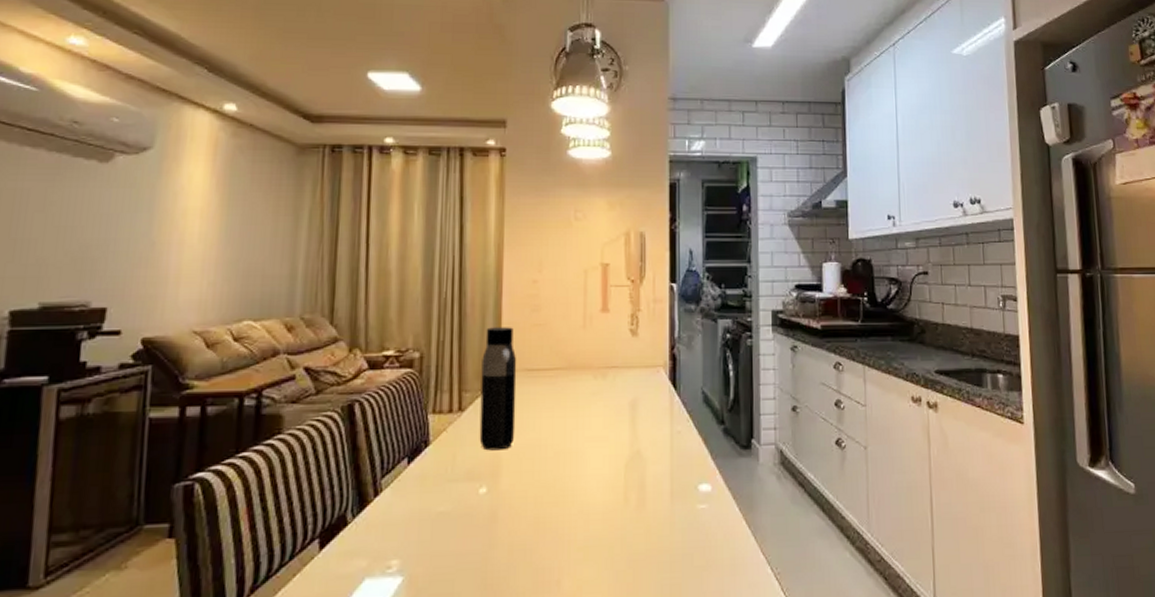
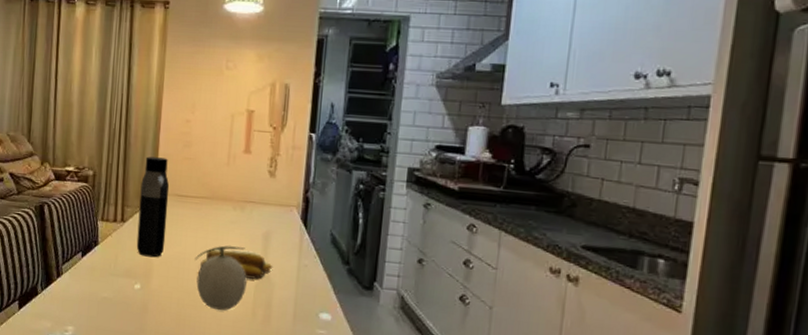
fruit: none [552,422,615,503] -> present [195,245,247,311]
banana: none [558,424,644,458] -> present [199,248,273,279]

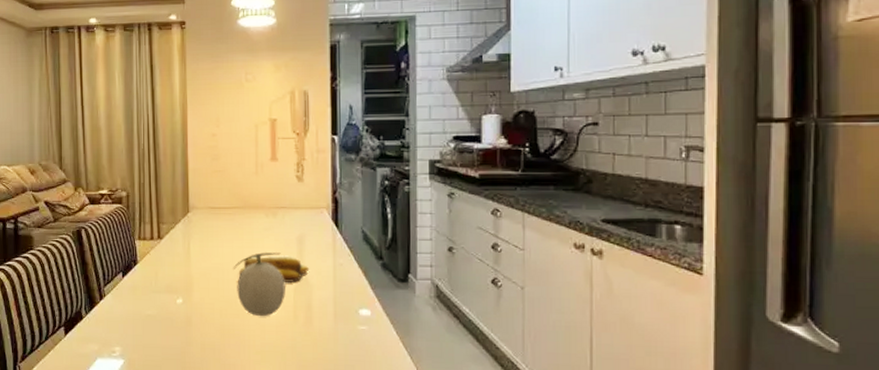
water bottle: present [136,156,170,258] -> none [174,173,203,271]

